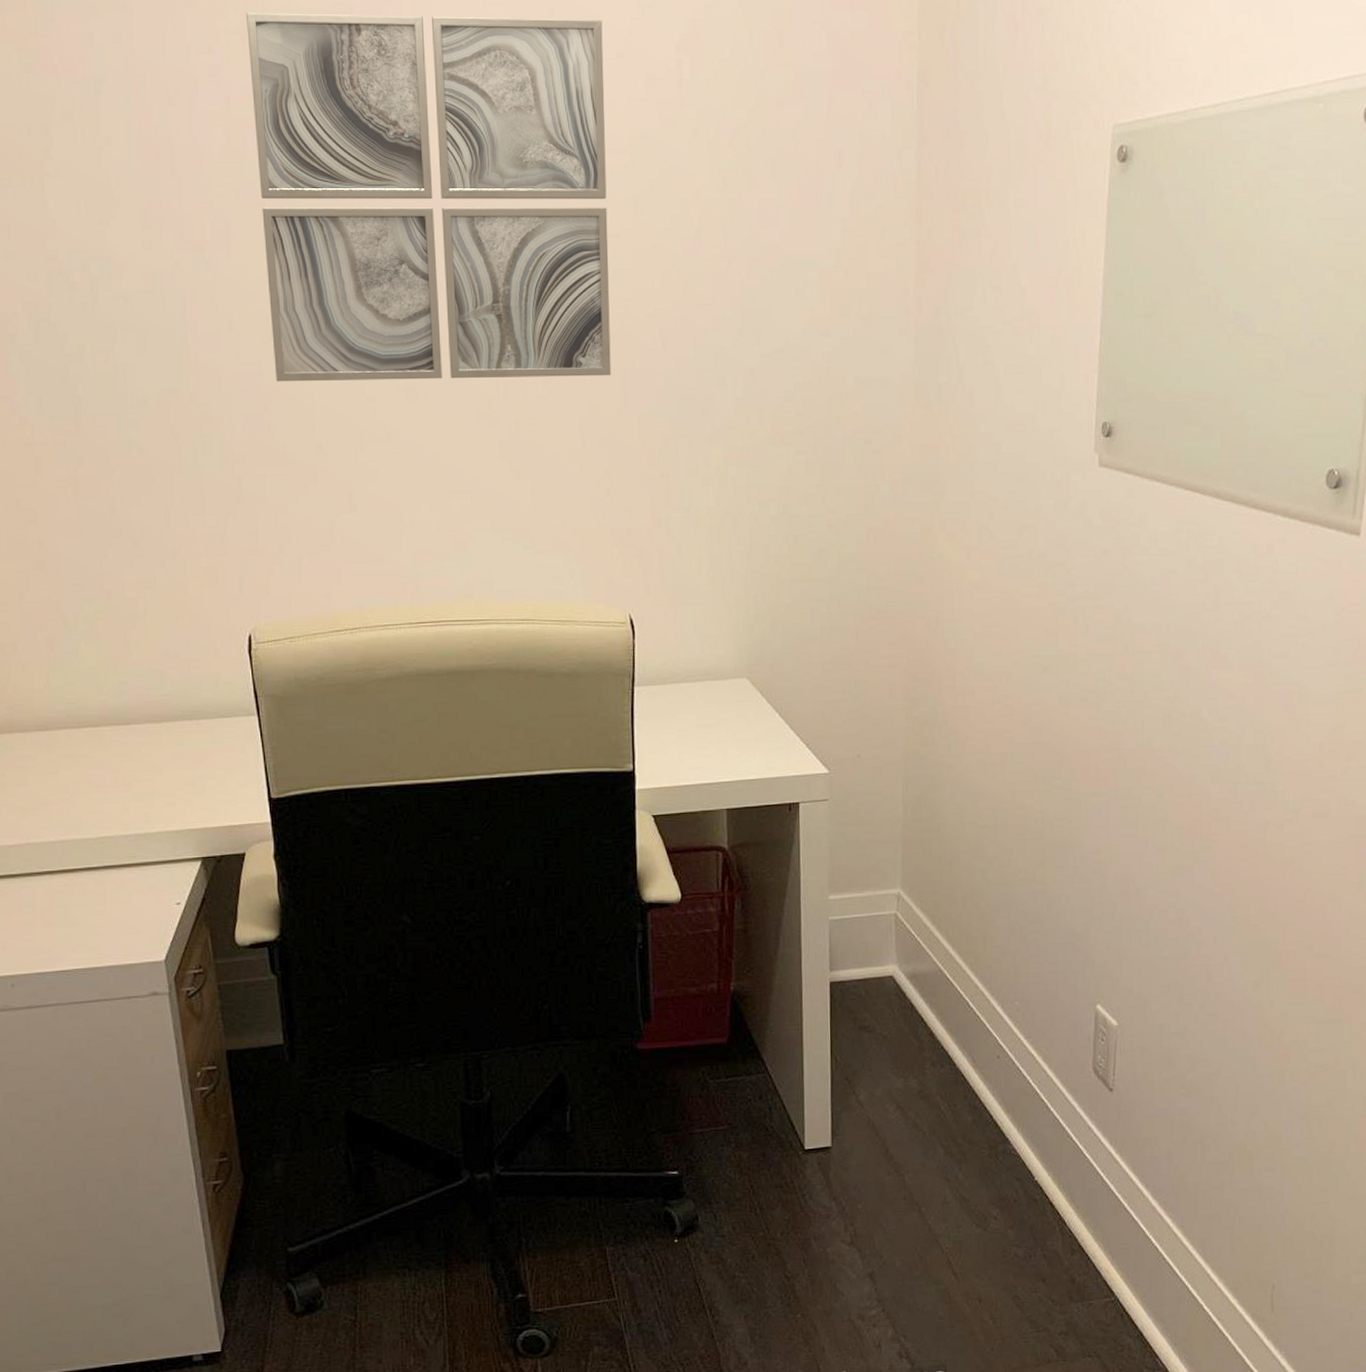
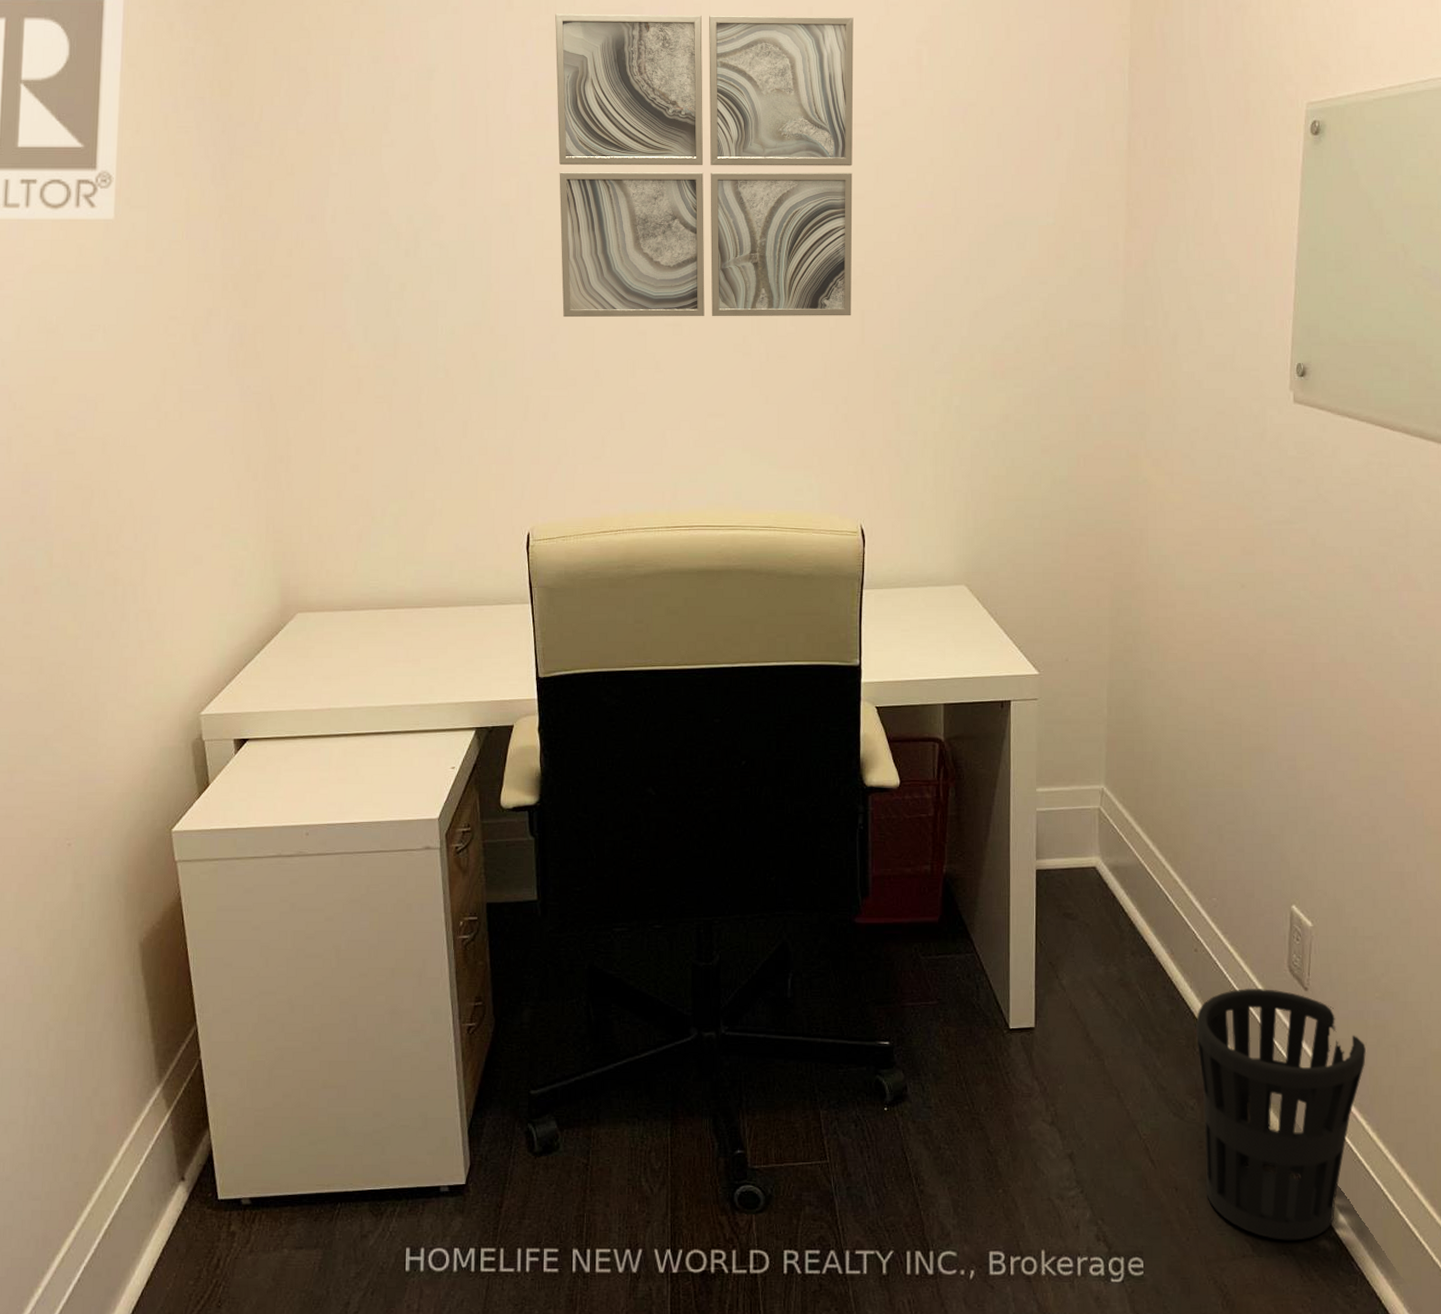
wastebasket: none [999,1091,1171,1343] -> present [1196,987,1366,1241]

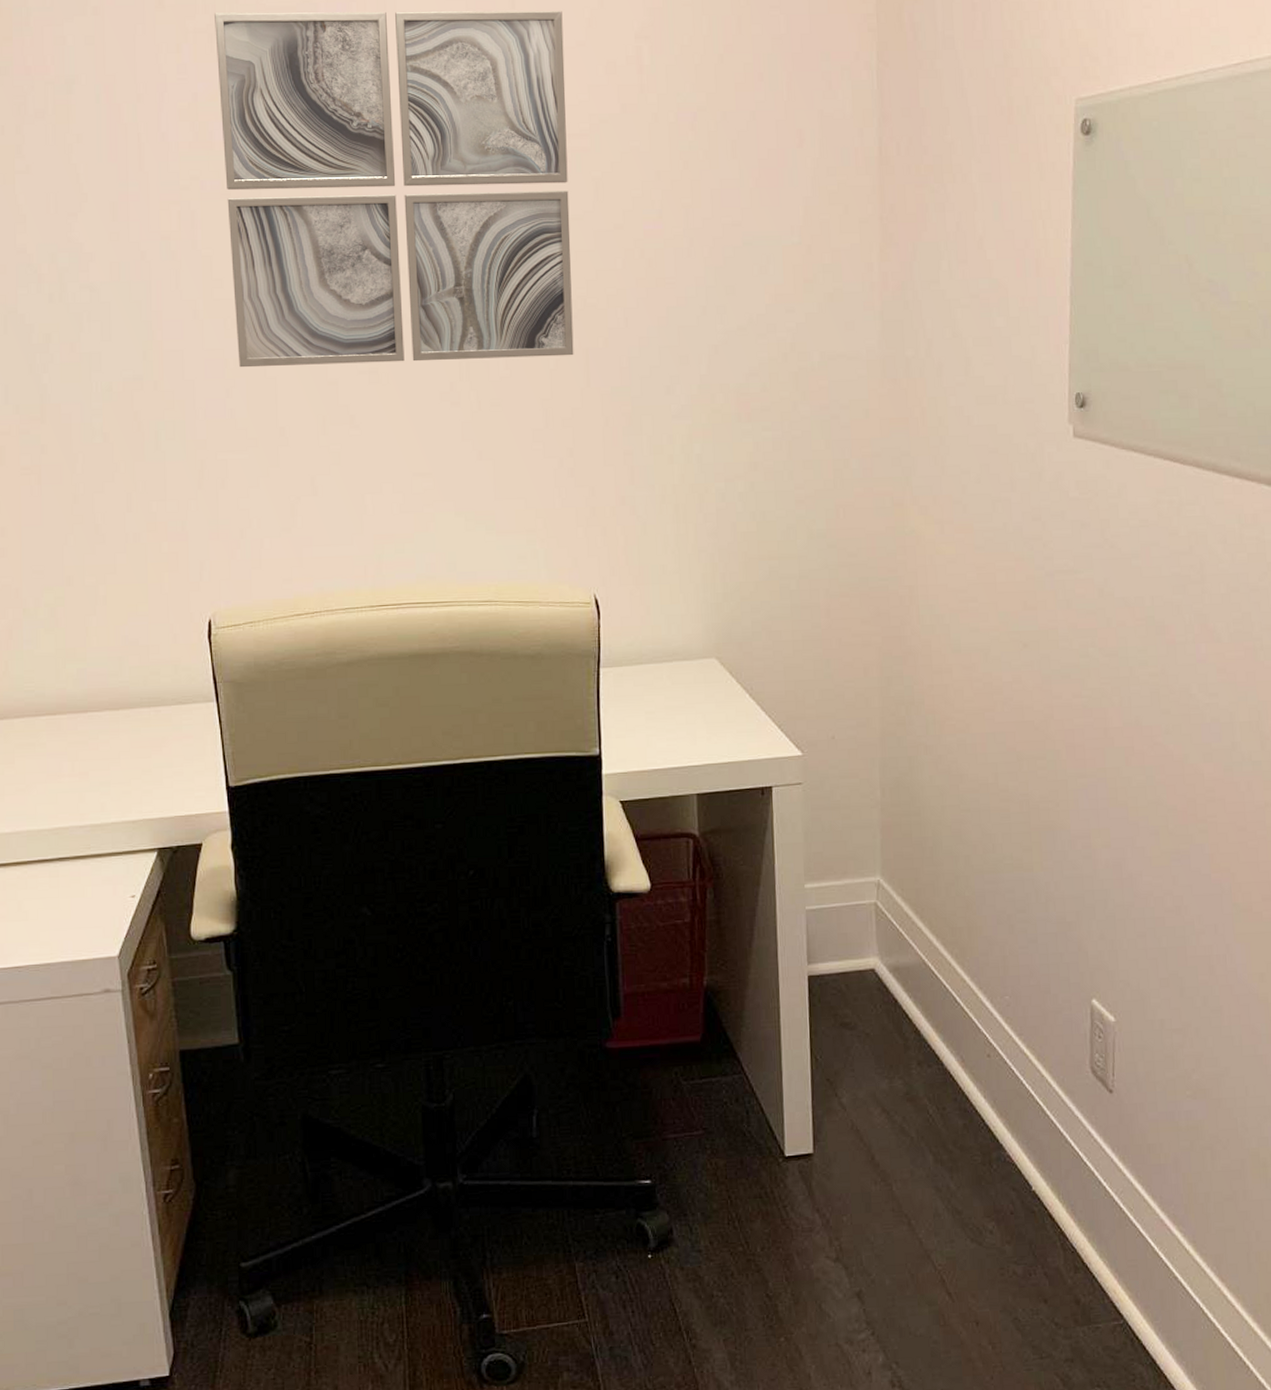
wastebasket: present [1196,987,1366,1241] -> none [992,1093,1179,1372]

